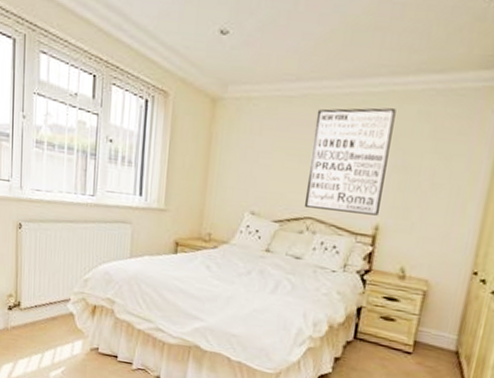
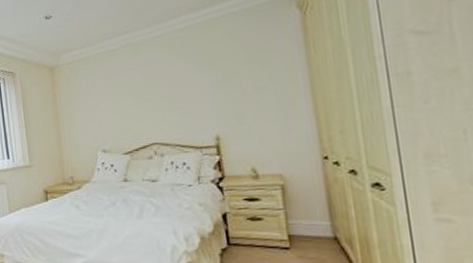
wall art: present [304,108,396,216] -> none [137,37,215,135]

